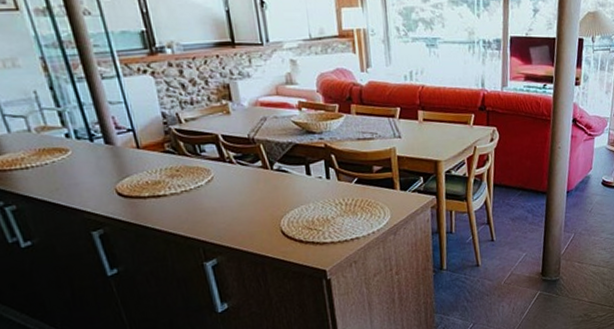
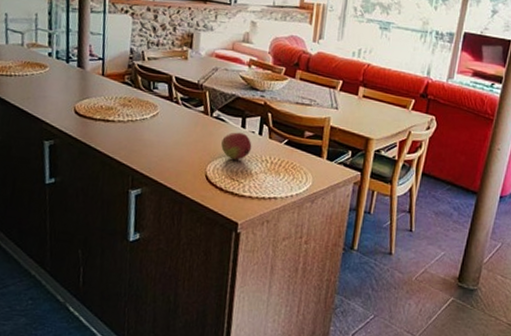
fruit: none [289,180,323,210] -> present [221,132,252,160]

